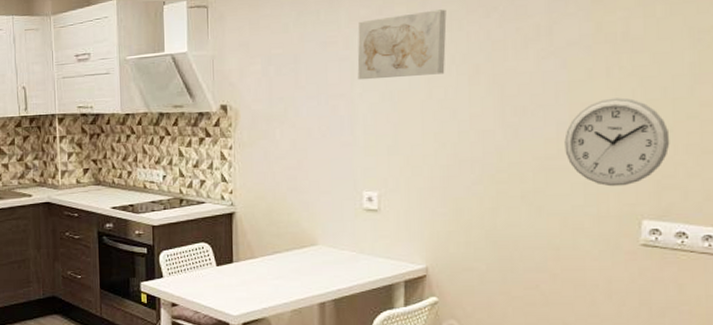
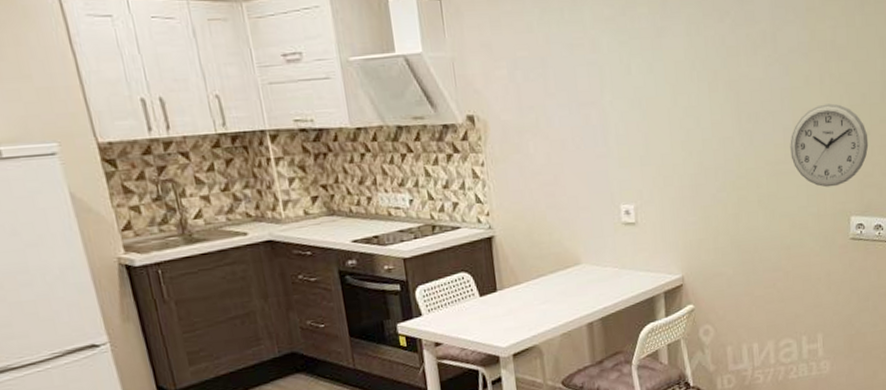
wall art: present [357,9,447,80] -> none [603,12,688,87]

